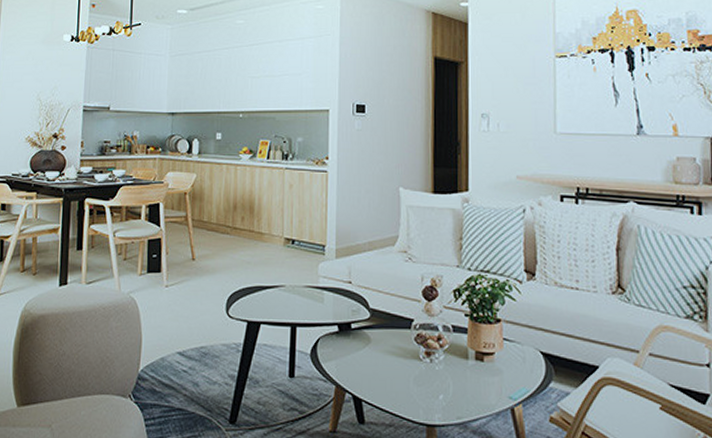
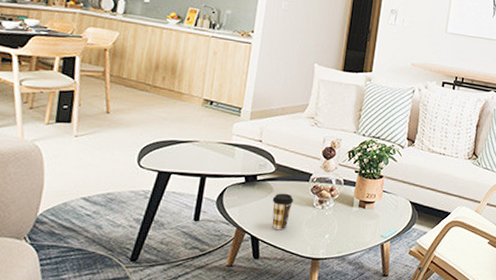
coffee cup: none [371,343,396,389] -> present [272,193,294,231]

